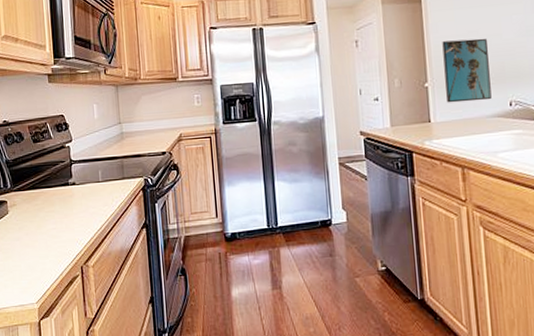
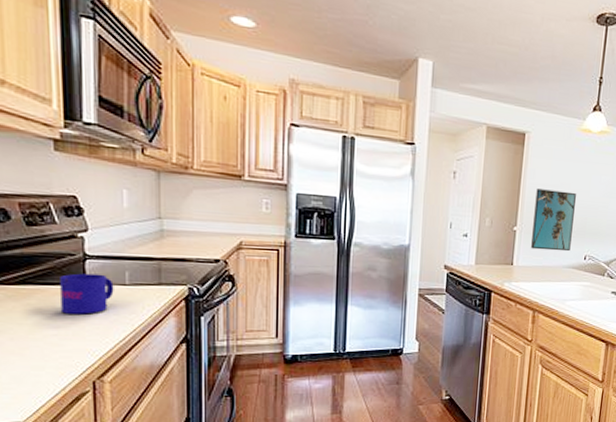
mug: none [56,175,92,210] -> present [60,273,114,315]

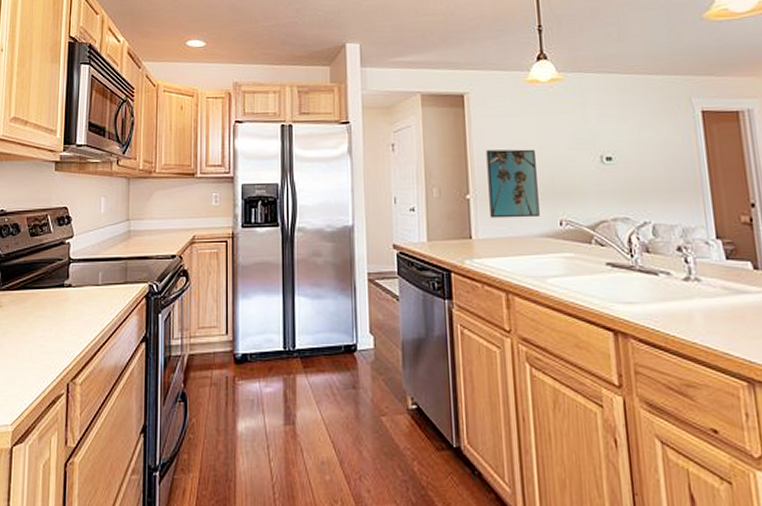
mug: present [60,273,114,315] -> none [49,276,90,316]

